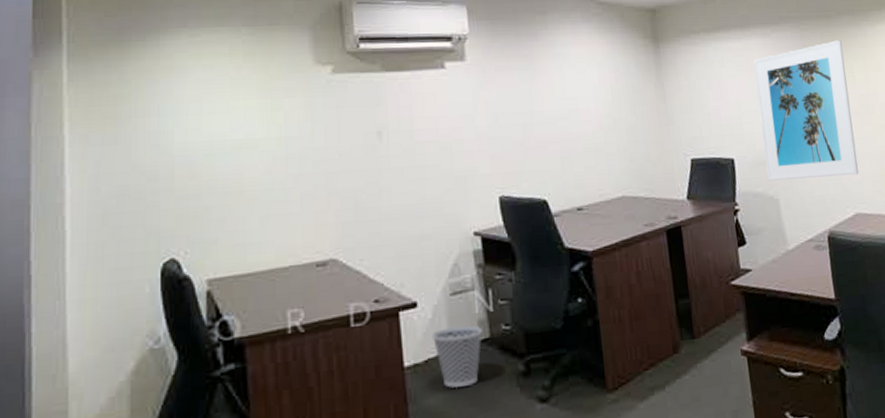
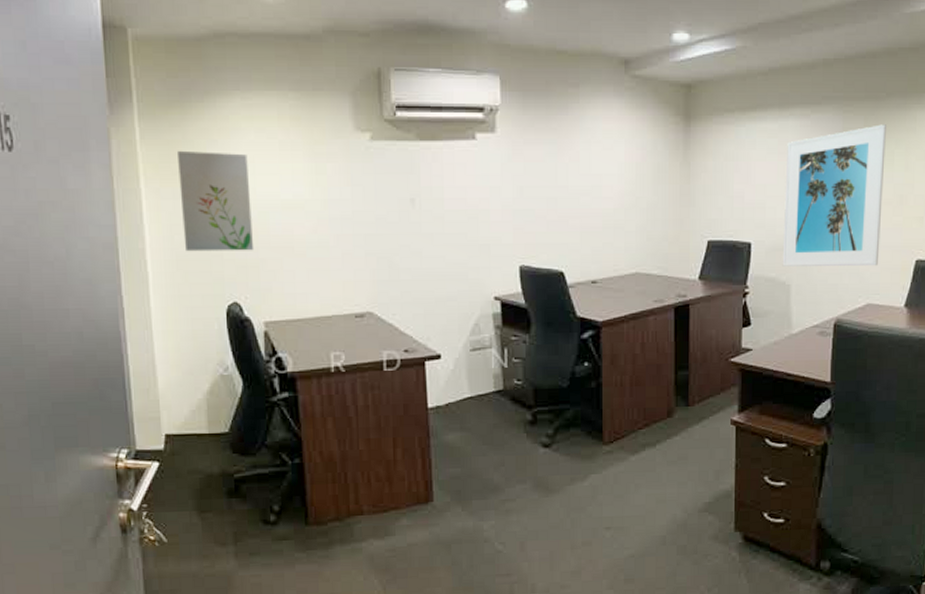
wall art: none [111,92,198,204] -> present [178,150,254,252]
wastebasket: present [431,325,482,389] -> none [452,378,497,430]

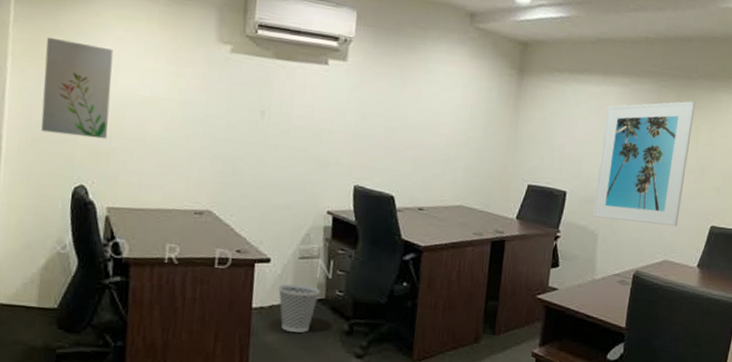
wastebasket: none [452,378,497,430] -> present [277,284,320,333]

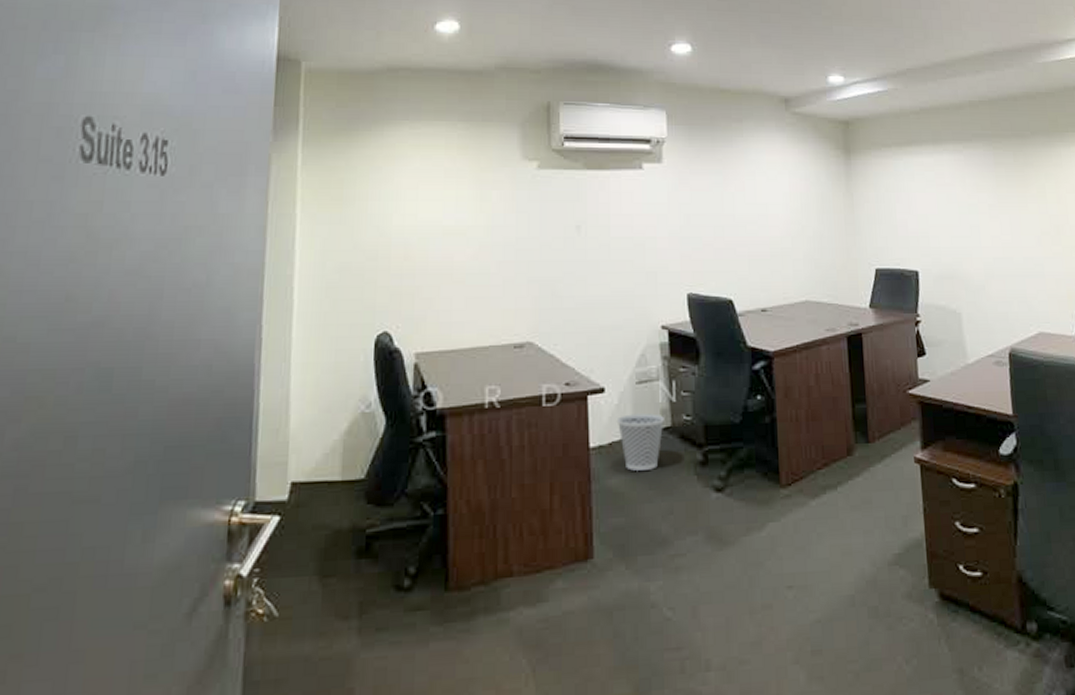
wall art: present [41,36,114,139] -> none [336,176,411,278]
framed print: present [592,101,695,227] -> none [944,160,1044,295]

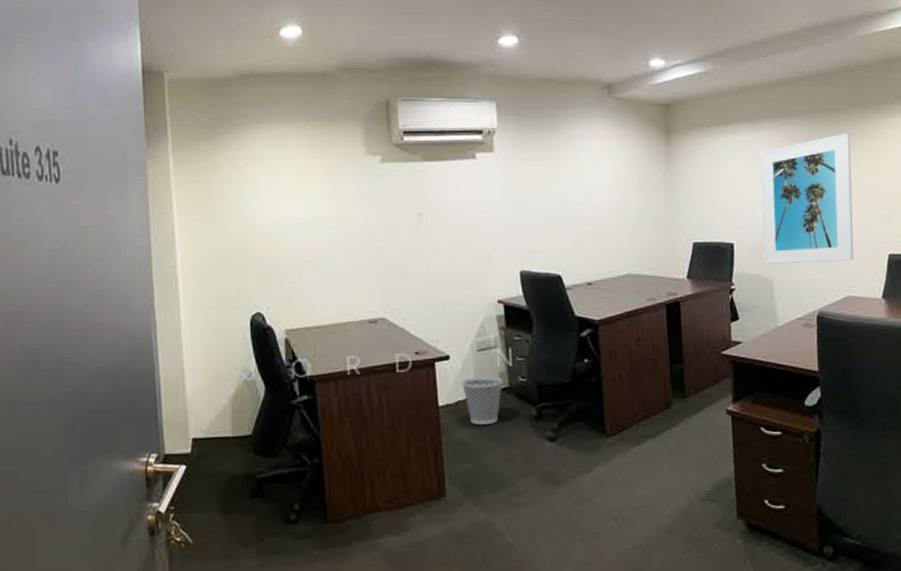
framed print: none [944,160,1044,295] -> present [760,133,854,264]

